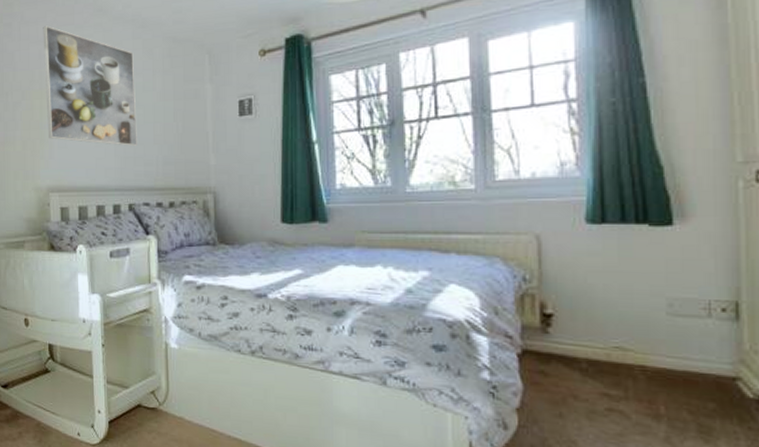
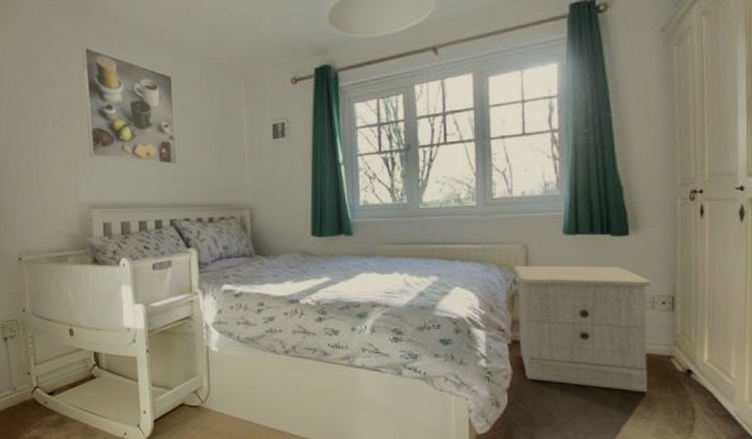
nightstand: none [523,259,708,423] -> present [513,265,653,393]

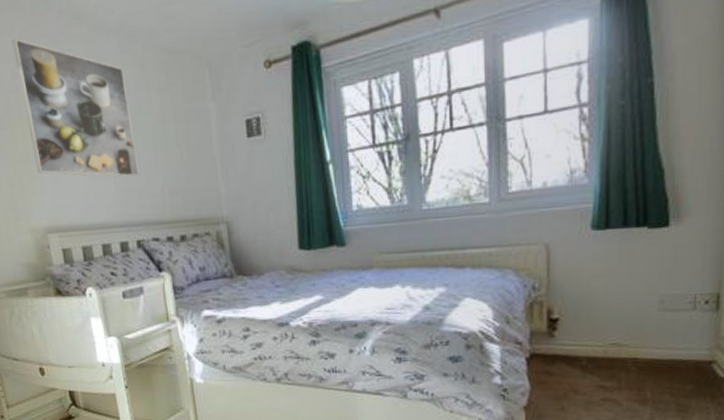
nightstand: present [513,265,653,393] -> none [533,263,696,403]

